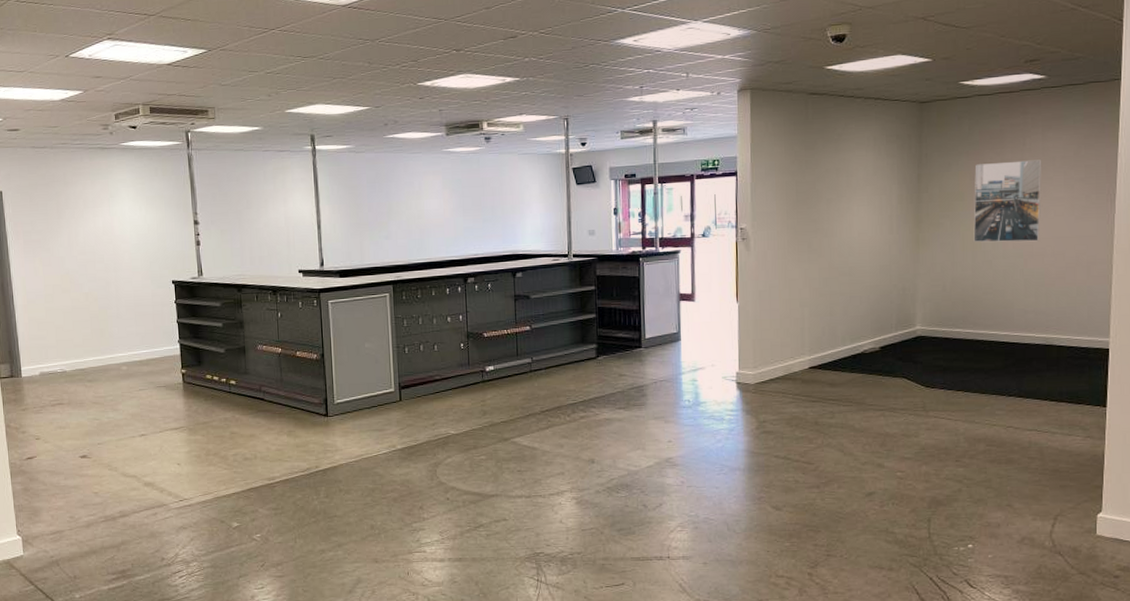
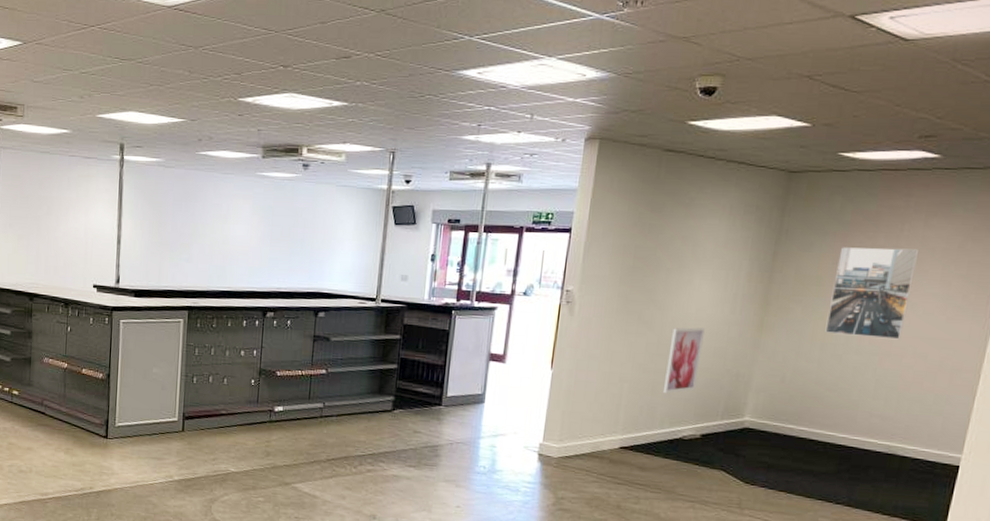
wall art: none [840,249,869,314] -> present [662,327,705,394]

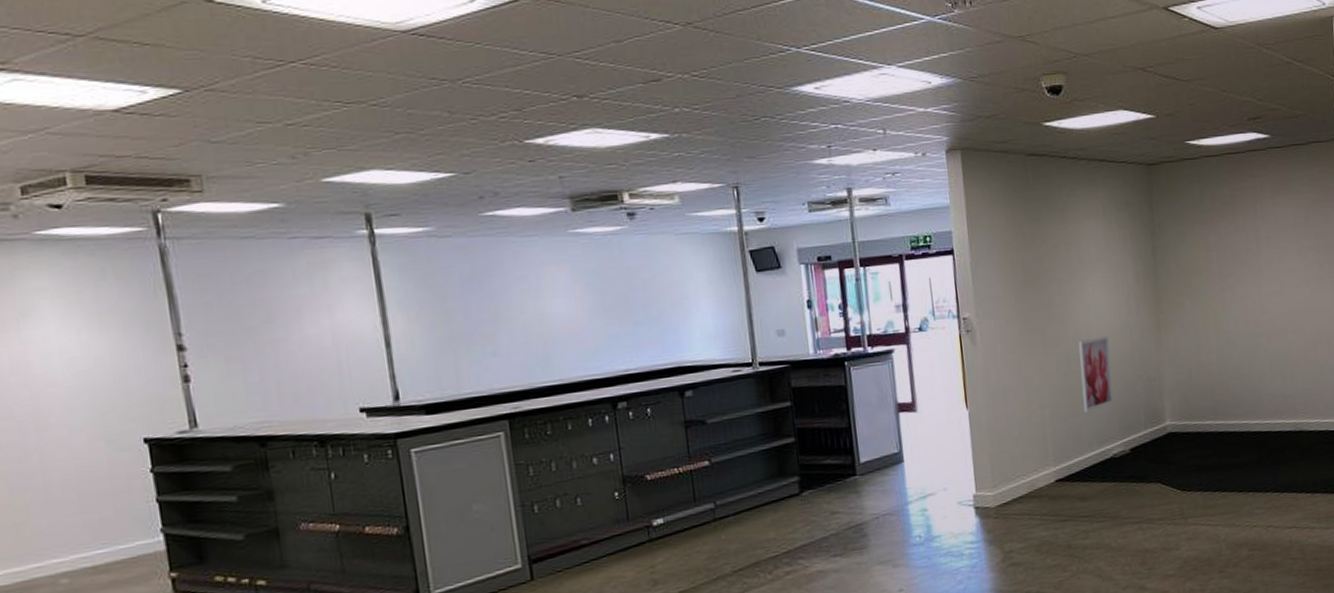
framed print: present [825,247,920,340] -> none [1209,227,1280,321]

